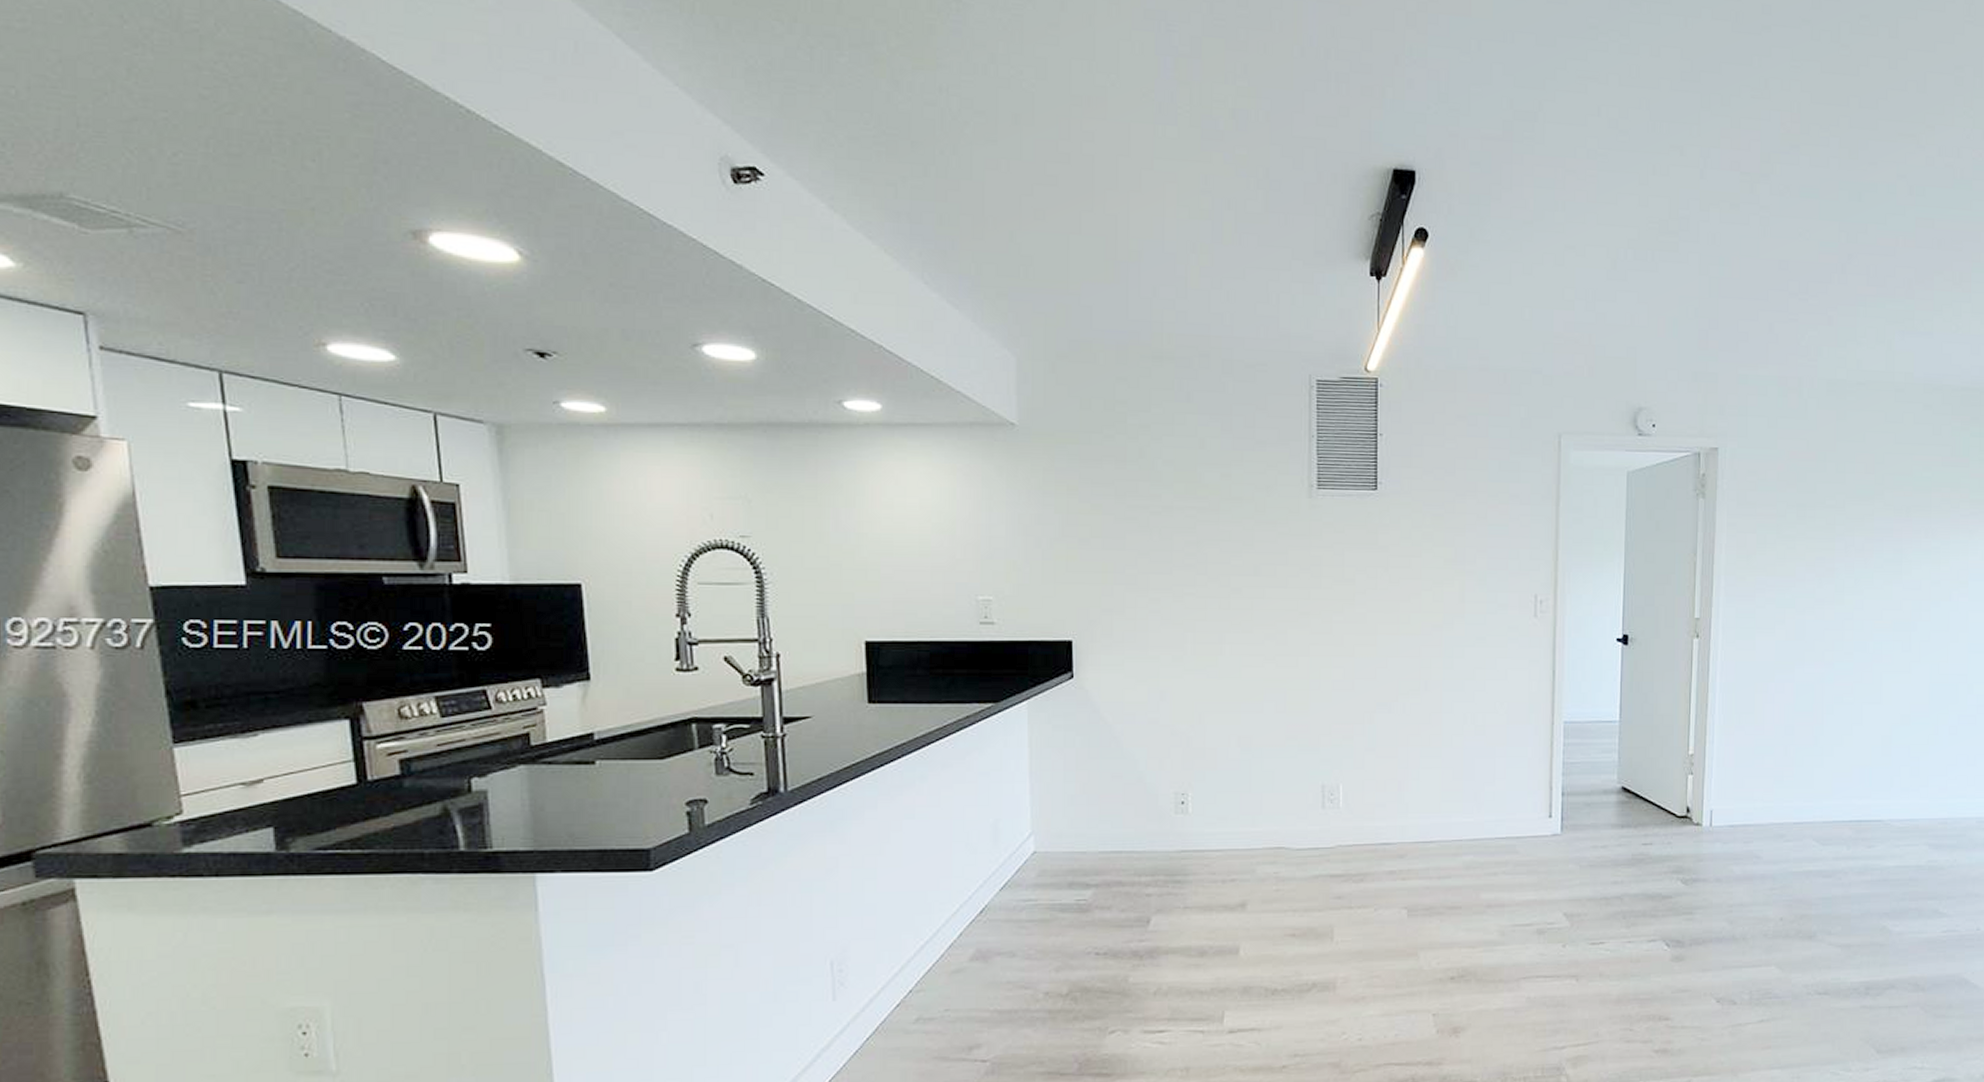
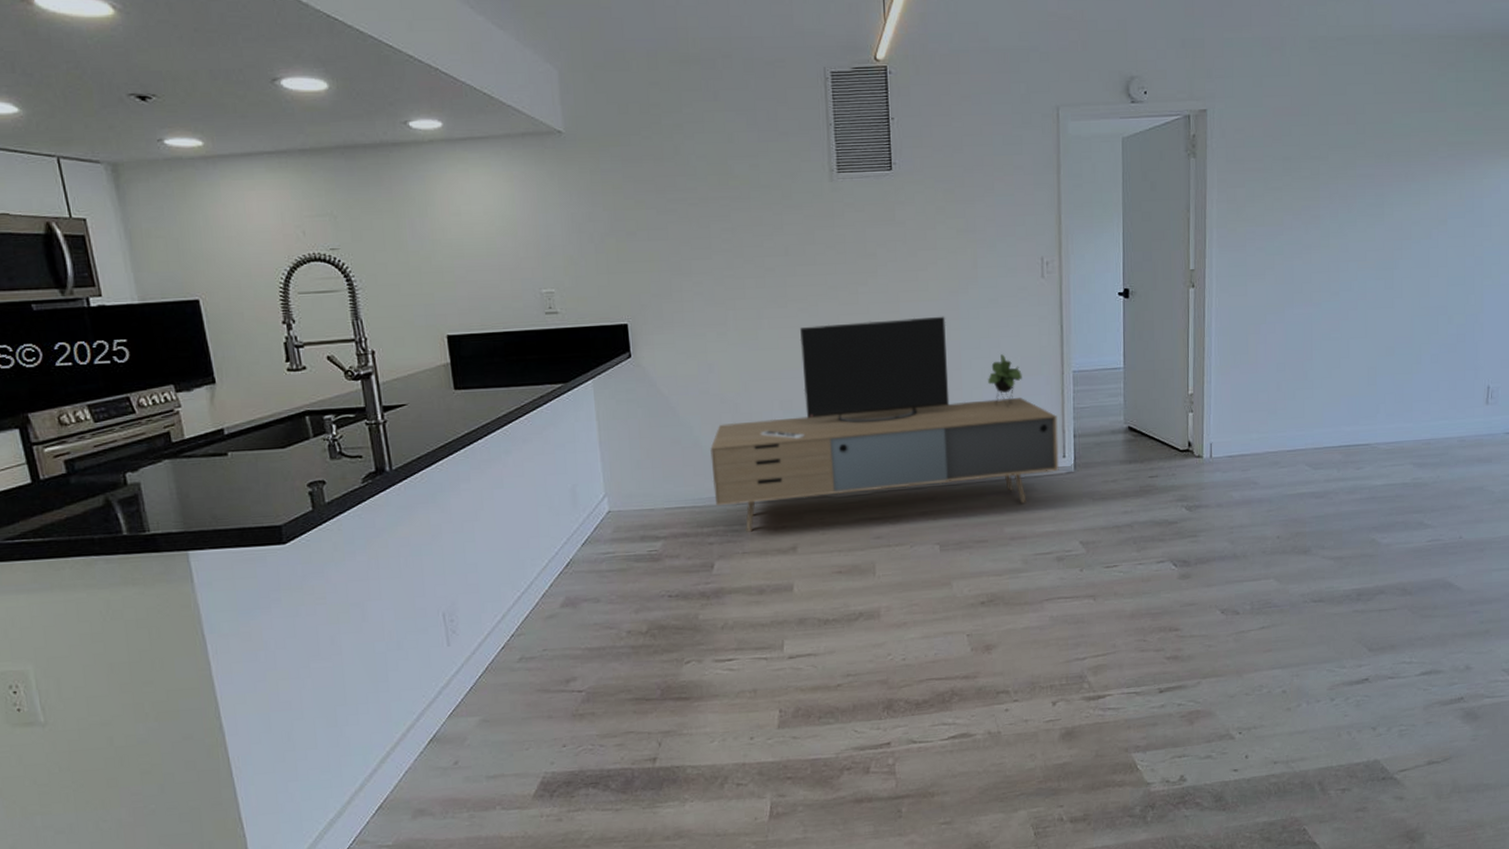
media console: none [1155,652,1545,884] -> present [710,316,1059,532]

